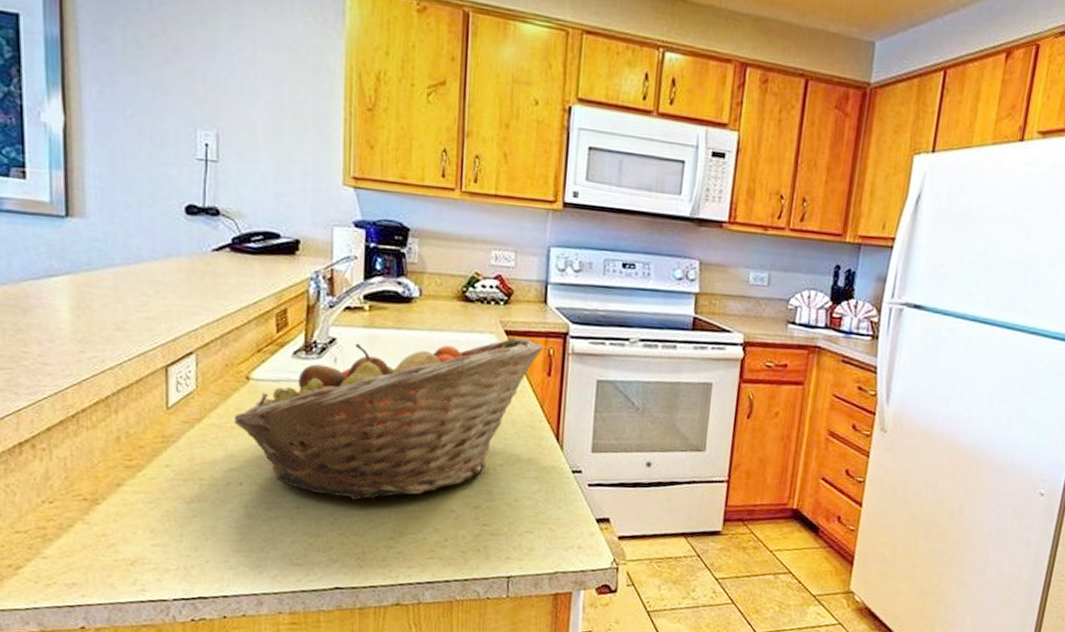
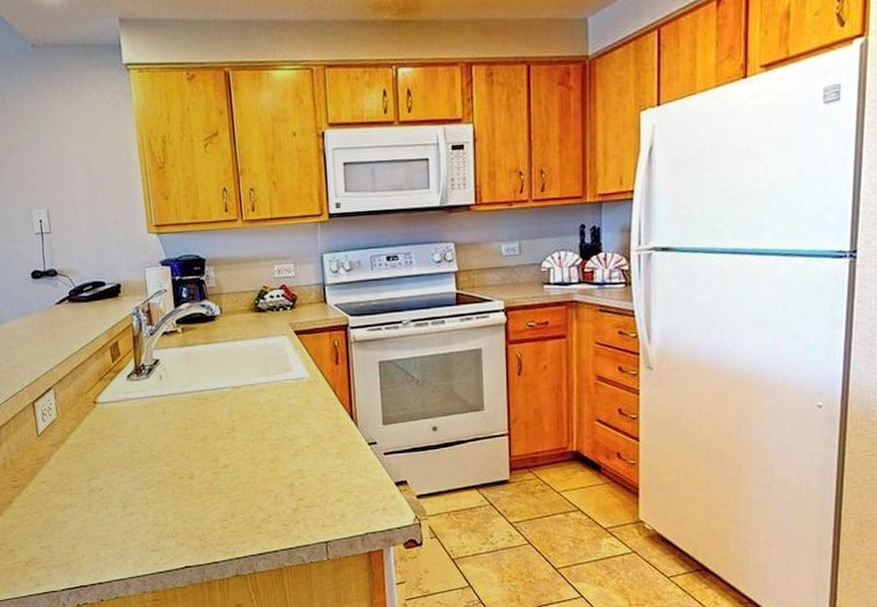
fruit basket: present [234,337,543,500] -> none [88,335,329,491]

